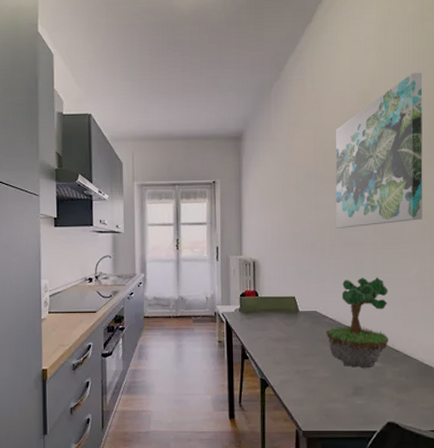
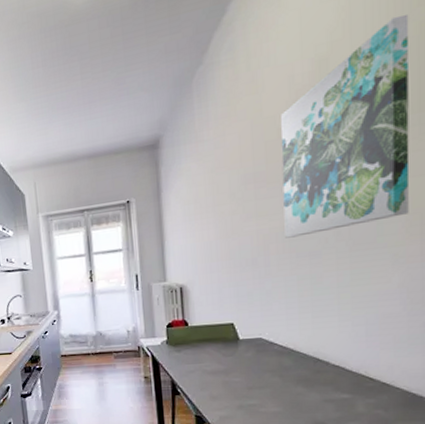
plant: present [325,277,390,369] -> none [274,292,361,401]

